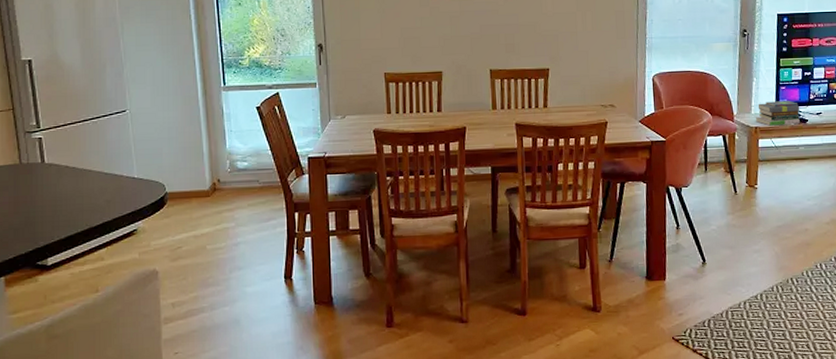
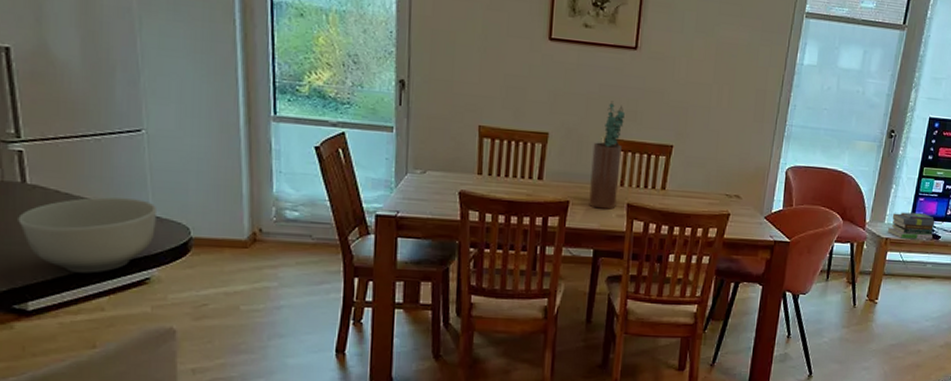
bowl: none [39,166,140,231] -> present [18,197,156,273]
vase: none [480,38,506,131] -> present [589,101,626,210]

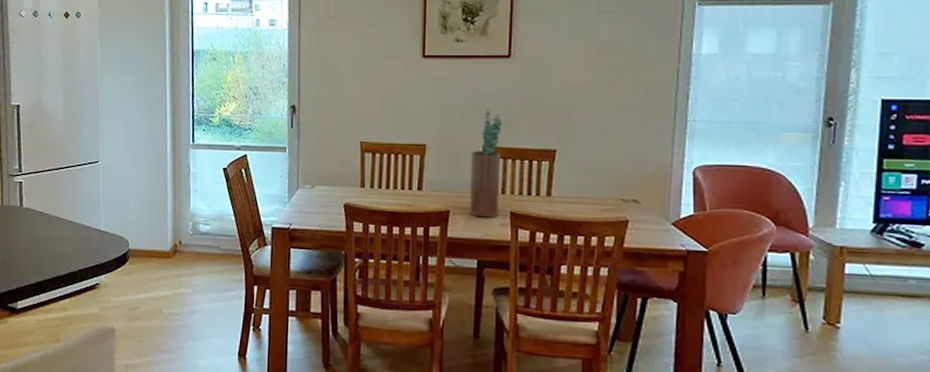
bowl: present [18,197,156,273] -> none [16,216,106,279]
books: present [887,212,935,240] -> none [841,214,912,248]

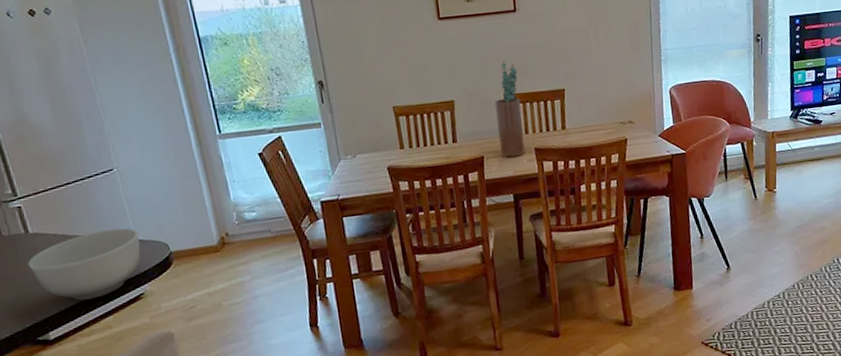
bowl: none [16,216,106,279] -> present [27,228,141,301]

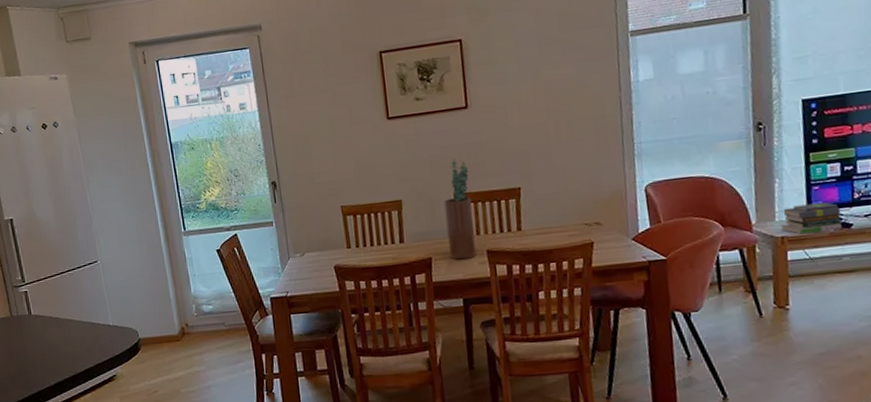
bowl: present [27,228,141,301] -> none [29,314,116,378]
books: none [772,103,815,130] -> present [781,202,842,234]

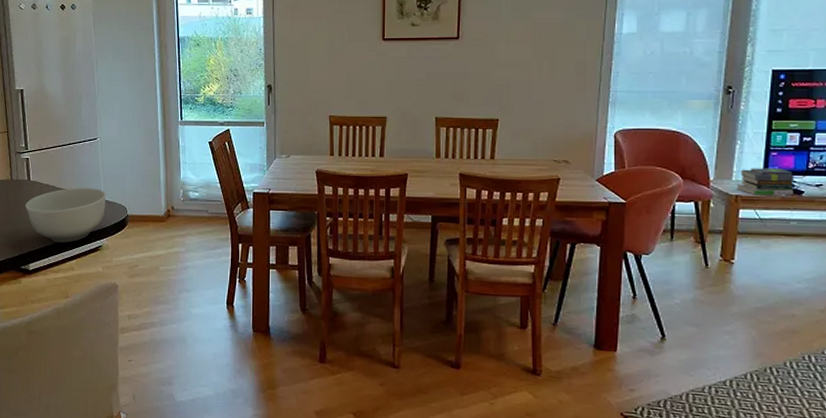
bowl: none [29,314,116,378] -> present [25,188,106,243]
vase: present [444,159,476,260] -> none [425,85,453,179]

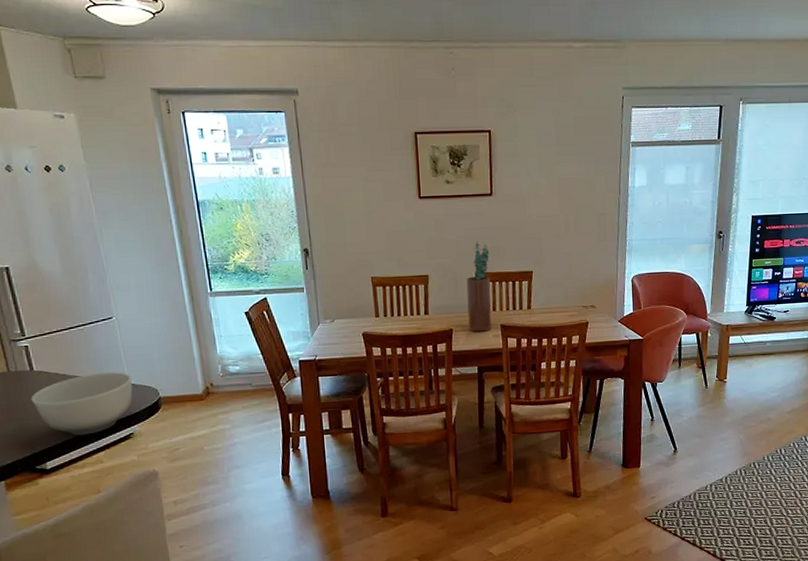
vase: none [425,85,453,179] -> present [466,241,492,332]
books: present [736,168,795,196] -> none [727,299,769,324]

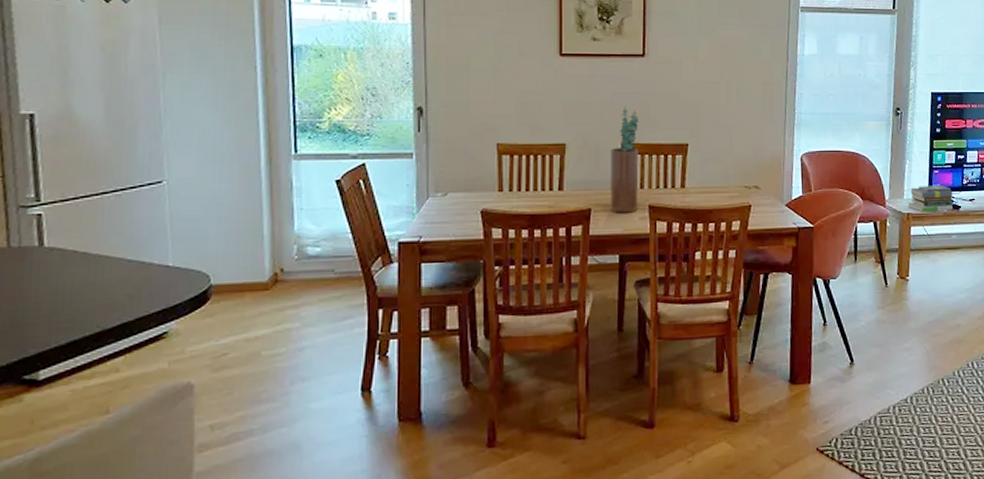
bowl: present [31,372,133,436] -> none [33,251,176,335]
books: none [727,299,769,324] -> present [907,185,953,212]

